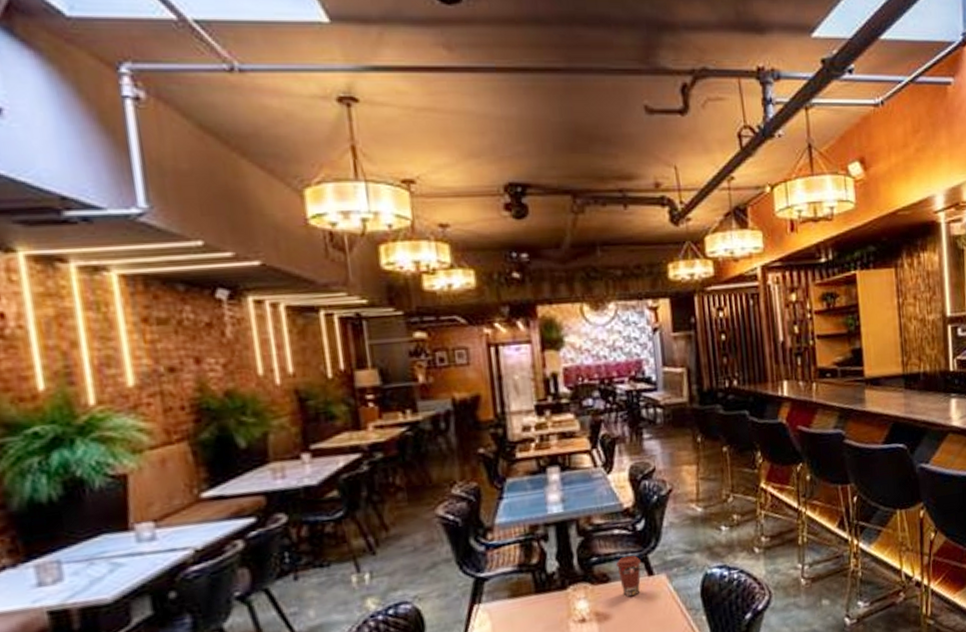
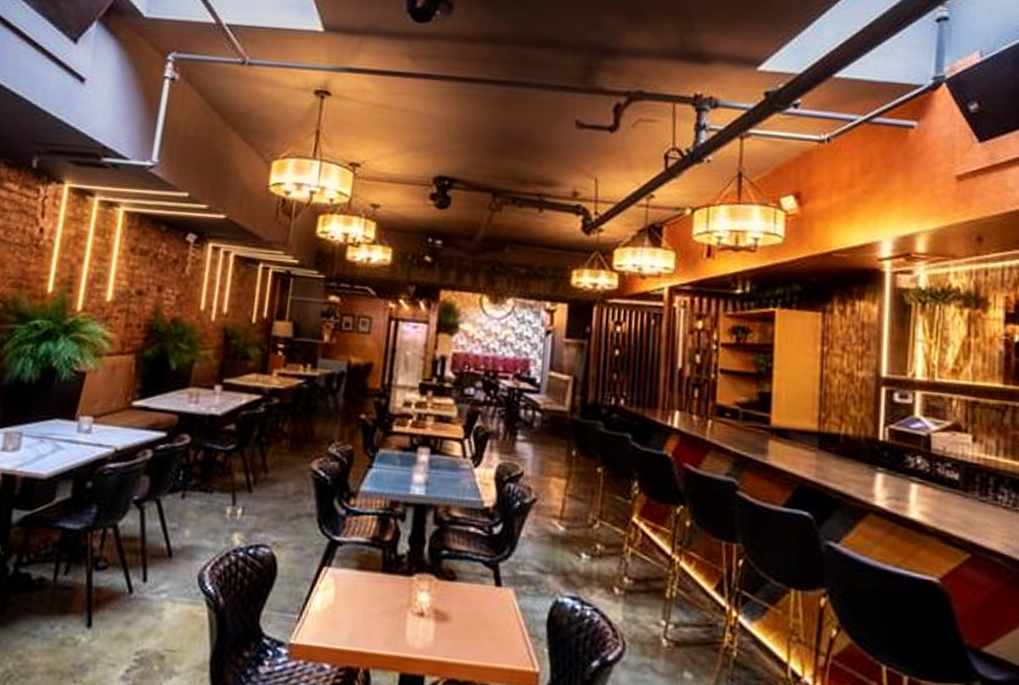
coffee cup: present [615,555,642,597] -> none [464,558,492,604]

